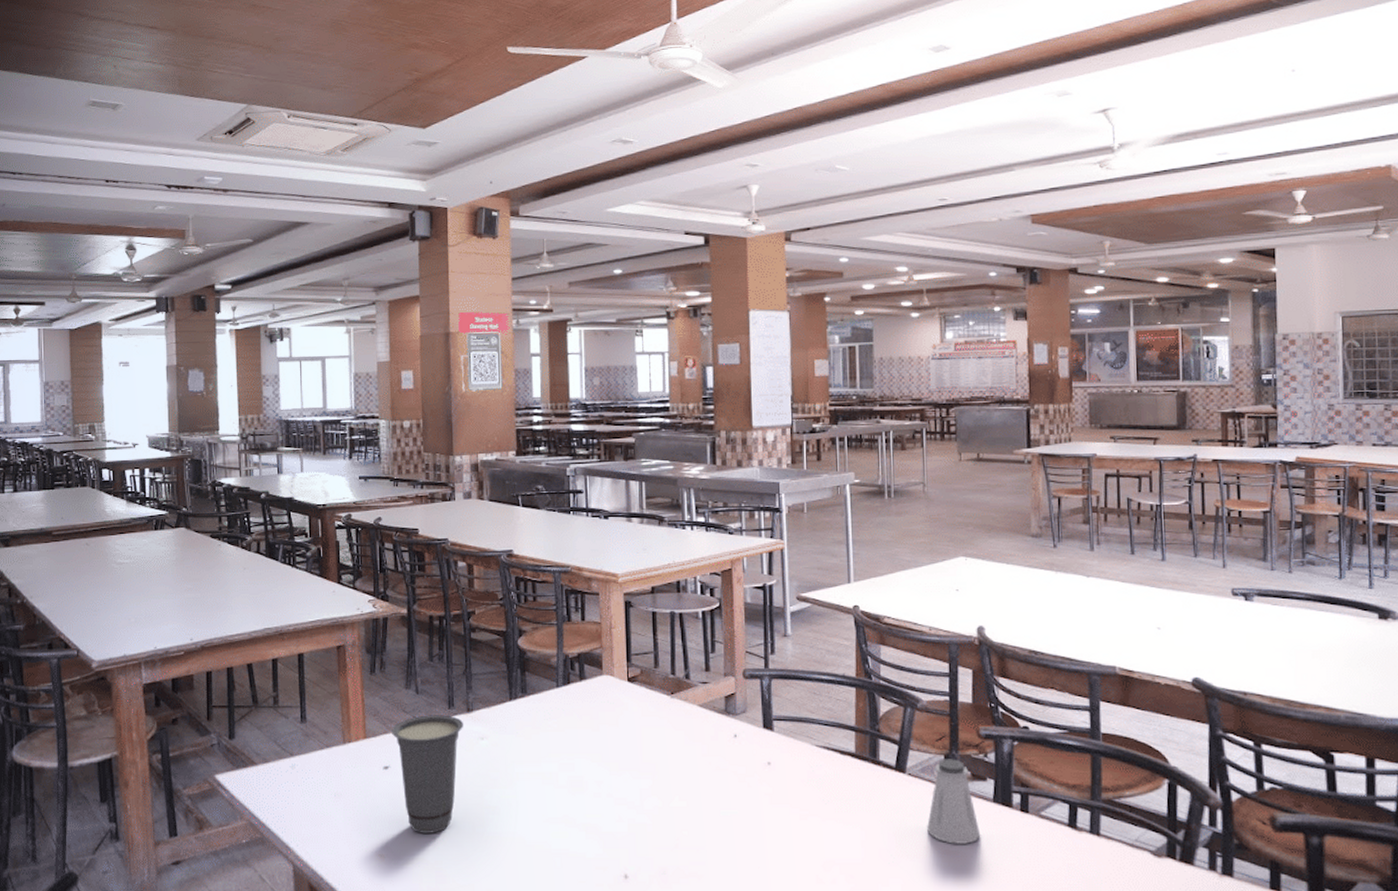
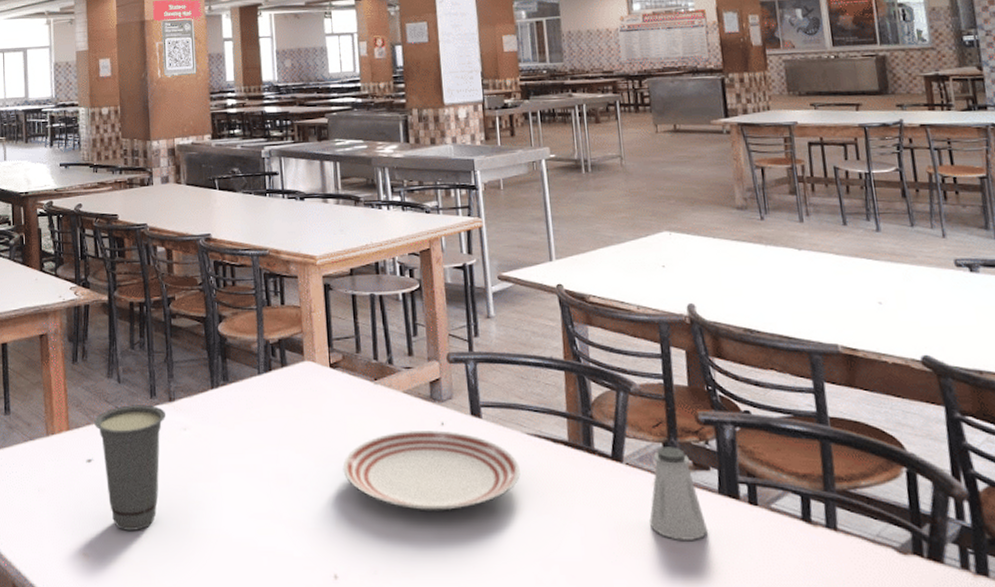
dinner plate: none [637,741,808,817] -> present [343,430,520,511]

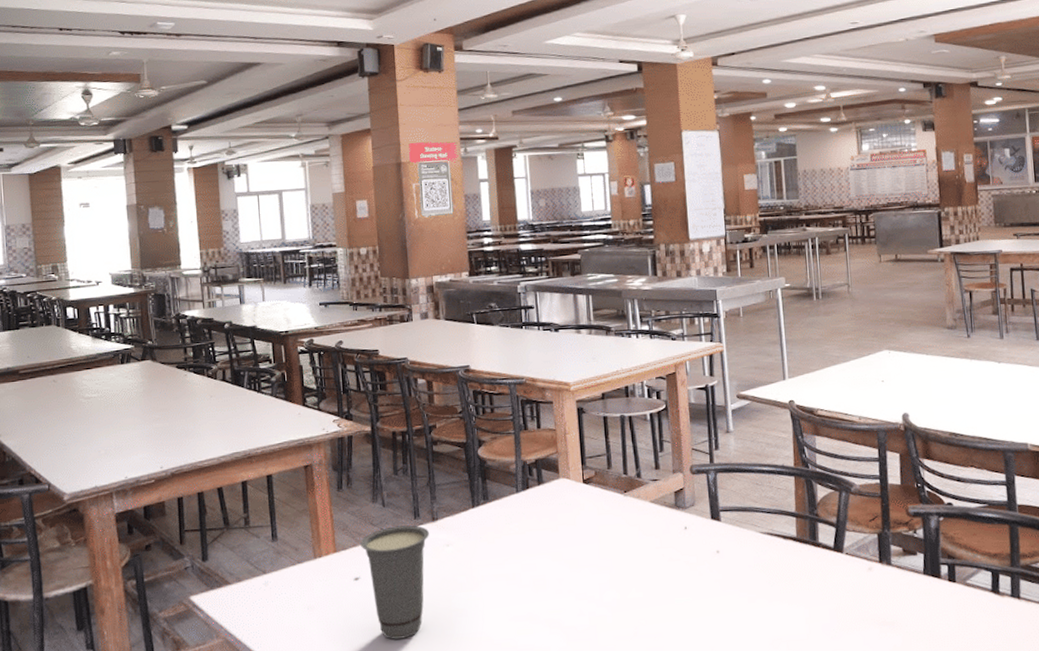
dinner plate: present [343,430,520,511] -> none [595,534,754,605]
saltshaker: present [649,447,709,540] -> none [865,537,914,615]

